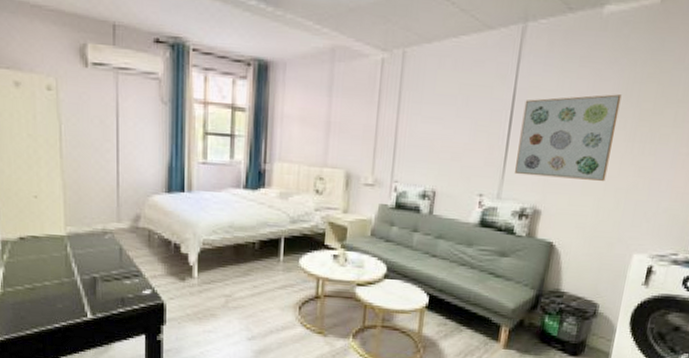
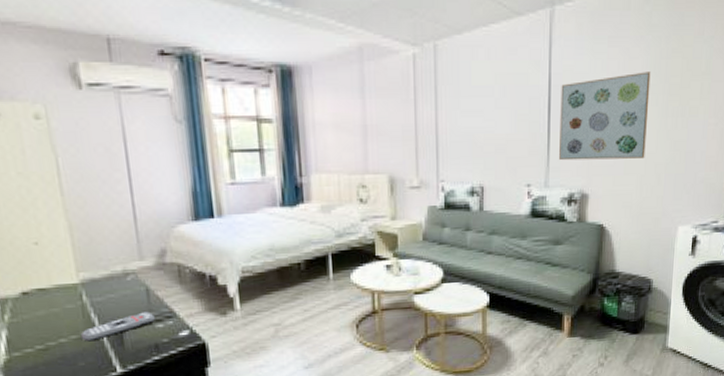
remote control: none [61,268,124,288] -> present [80,311,155,342]

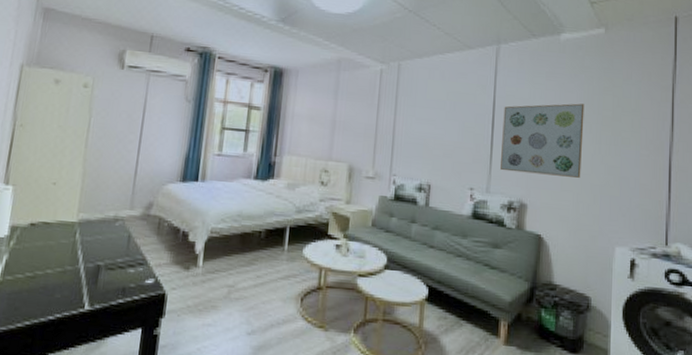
remote control: present [80,311,155,342] -> none [64,255,129,276]

